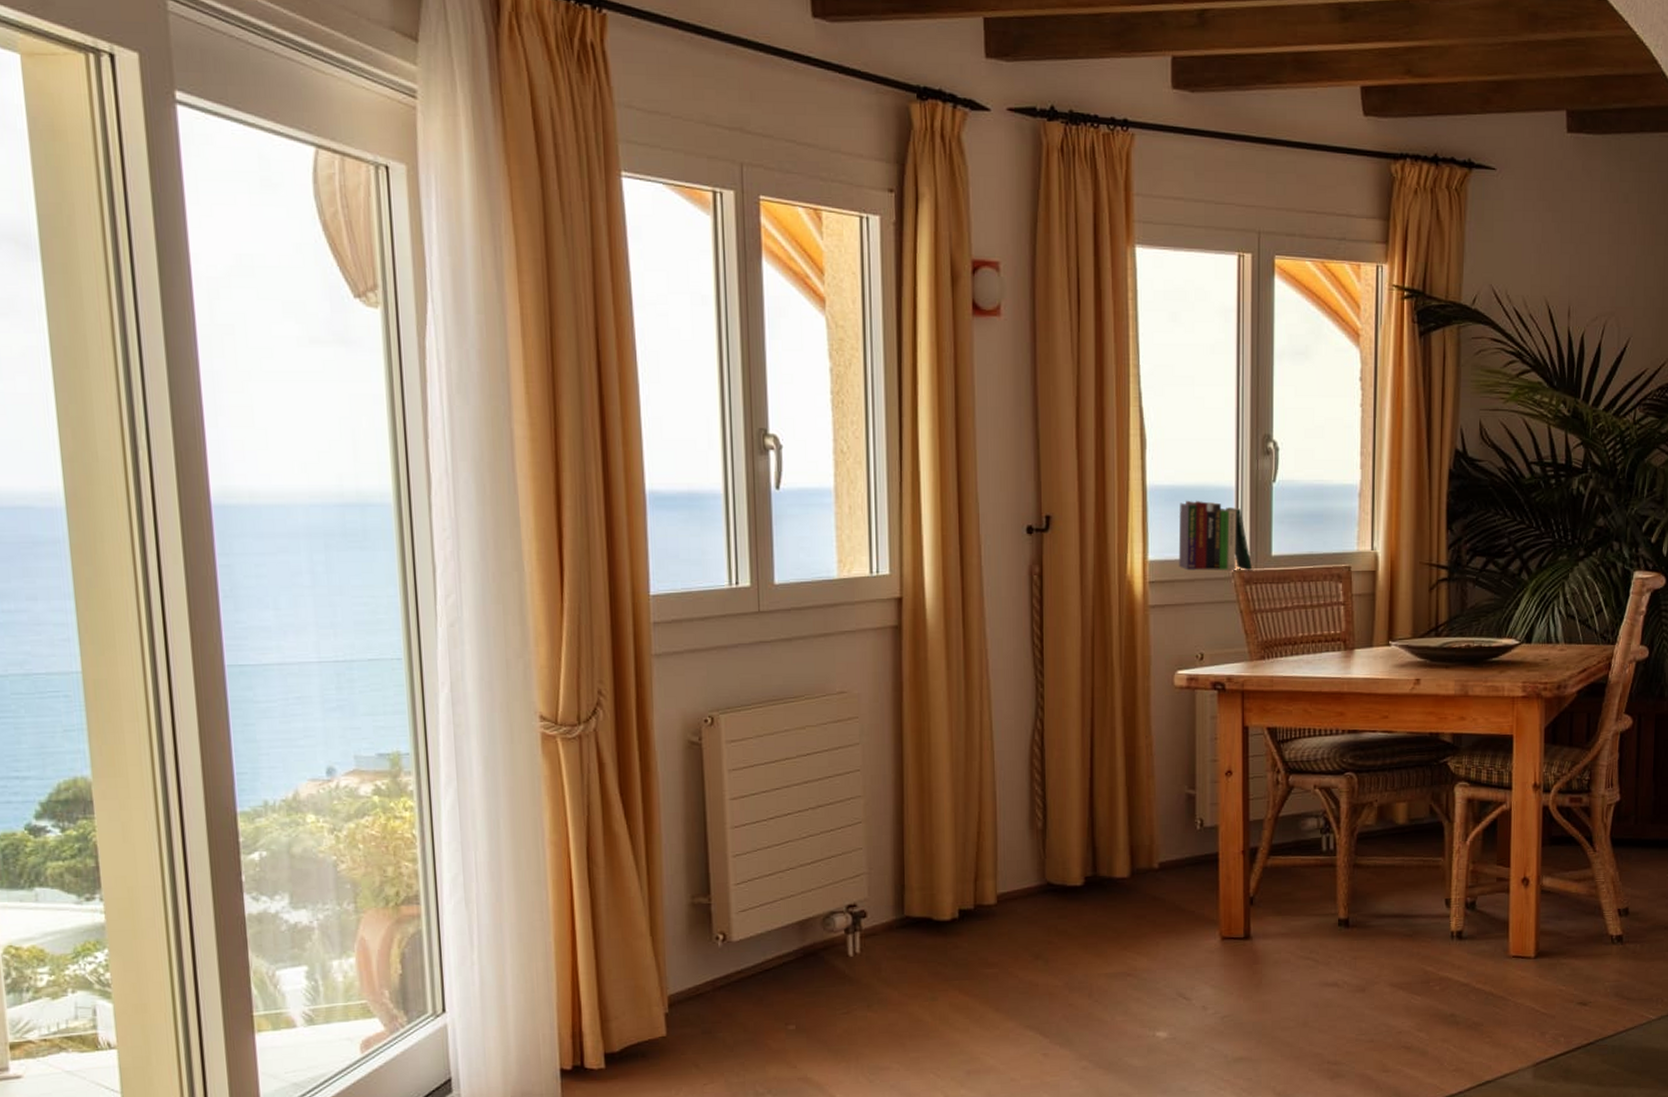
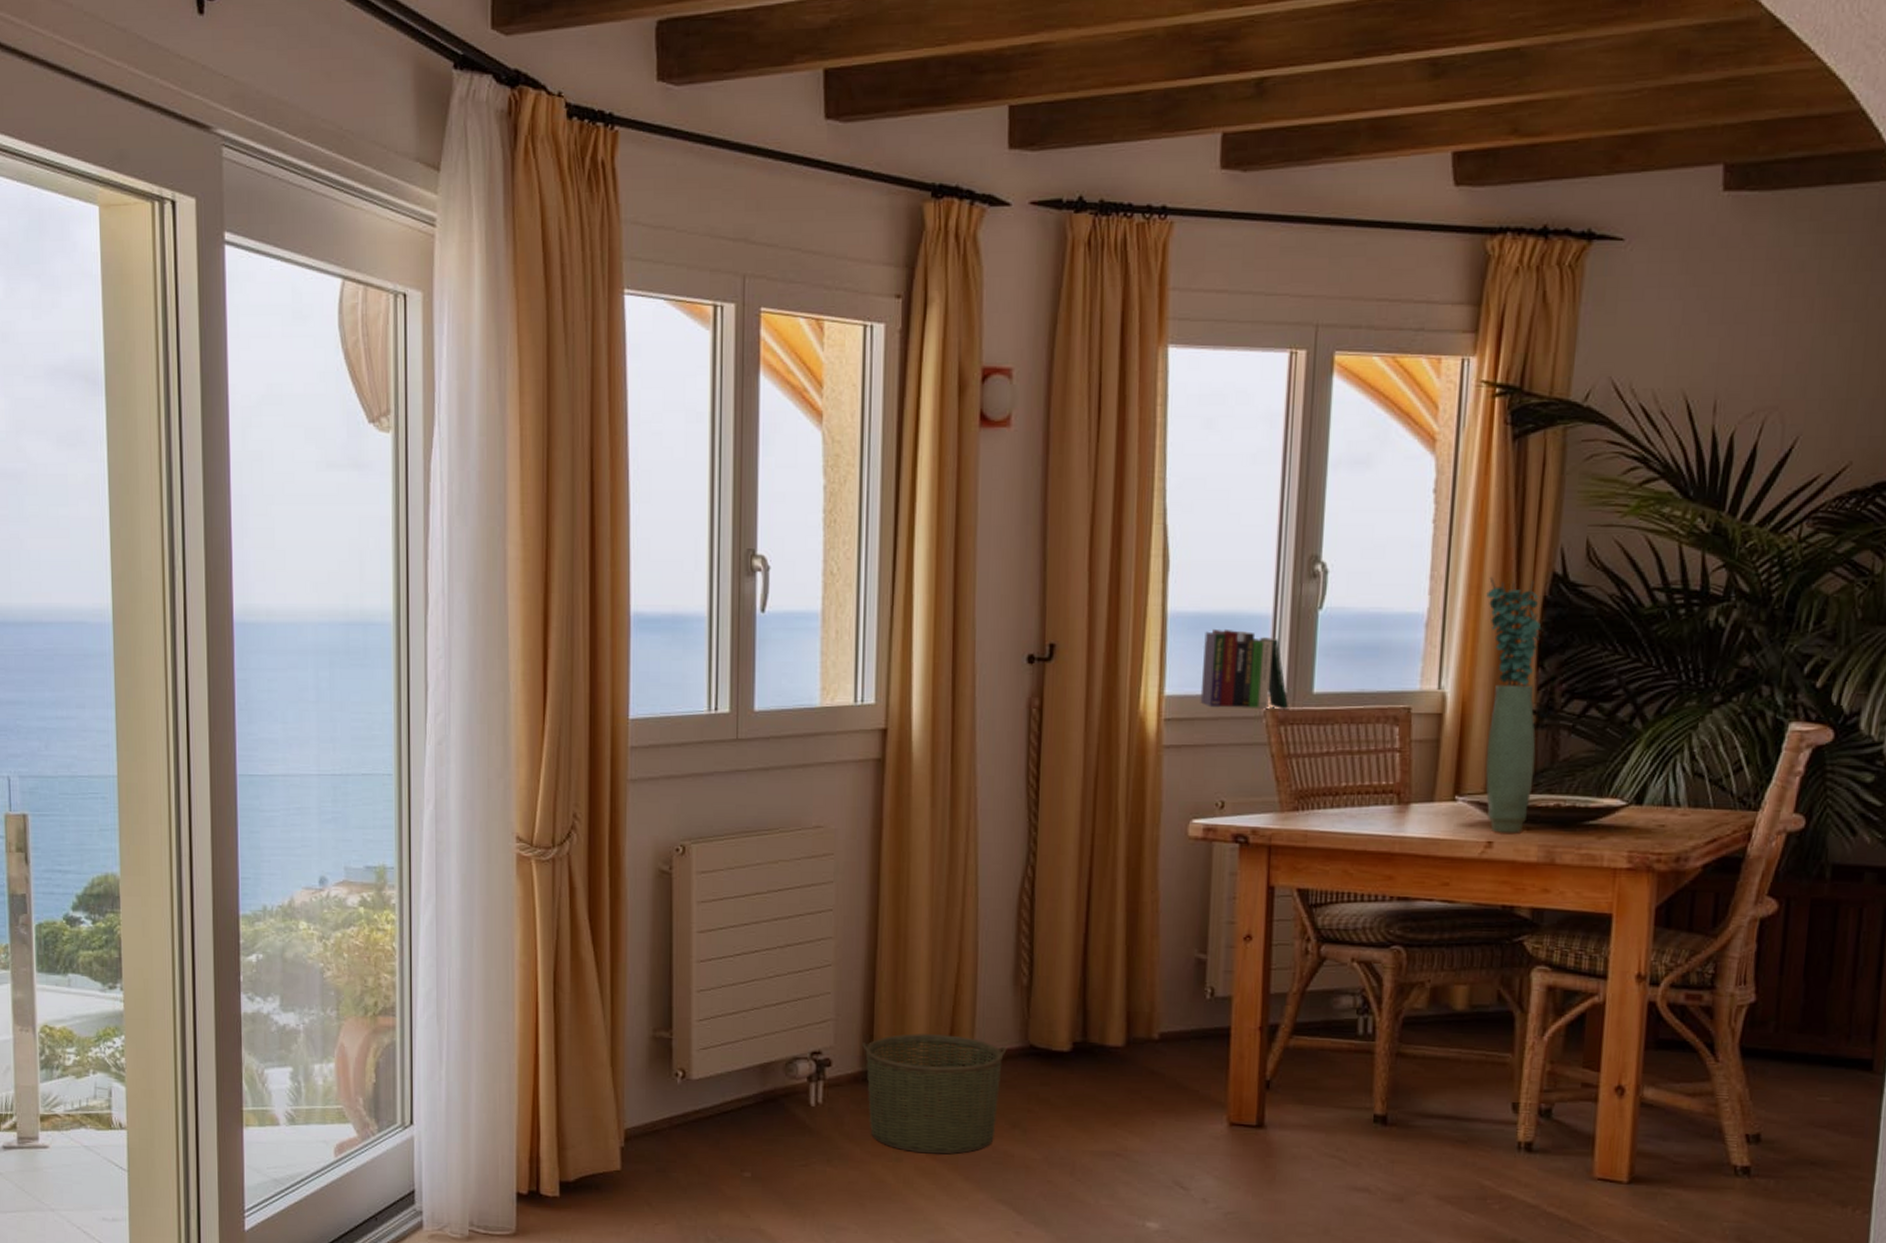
basket: none [893,879,1027,991] -> present [861,1033,1007,1154]
vase: none [1405,453,1450,671] -> present [1485,576,1543,833]

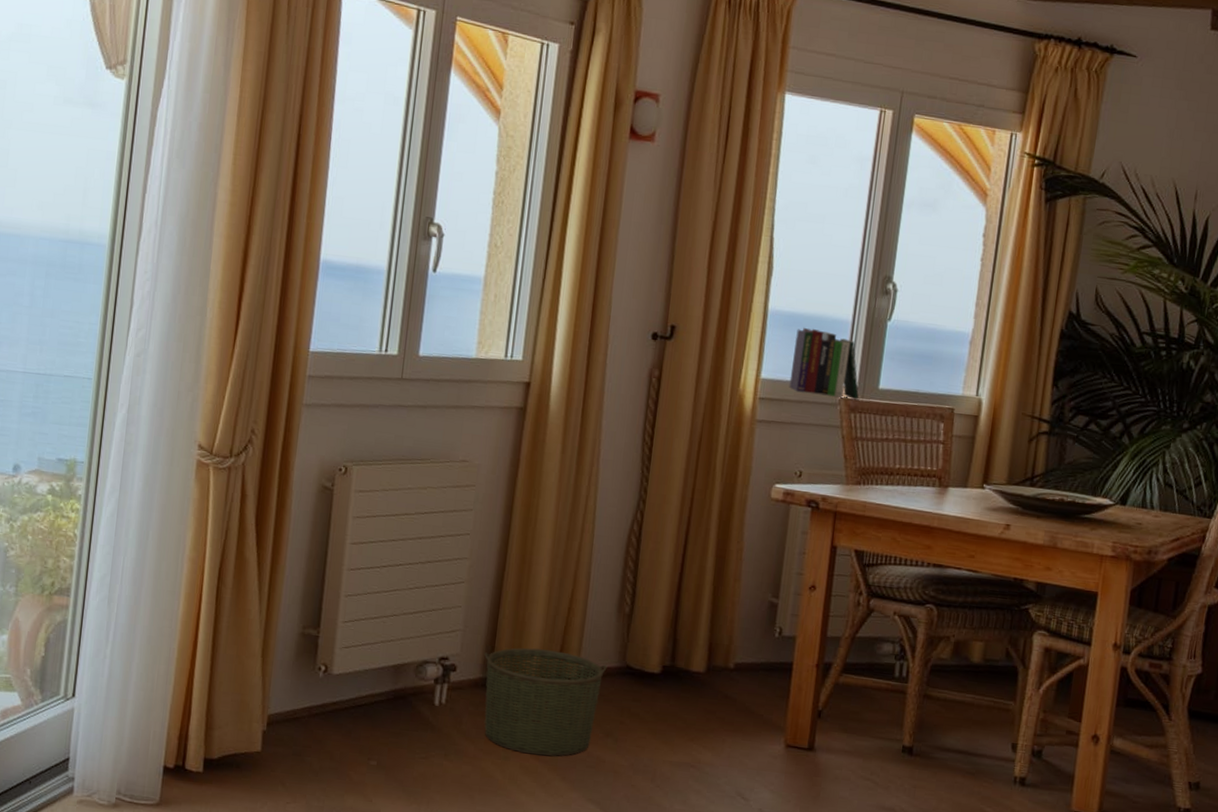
vase: present [1485,576,1543,833] -> none [1007,309,1059,520]

